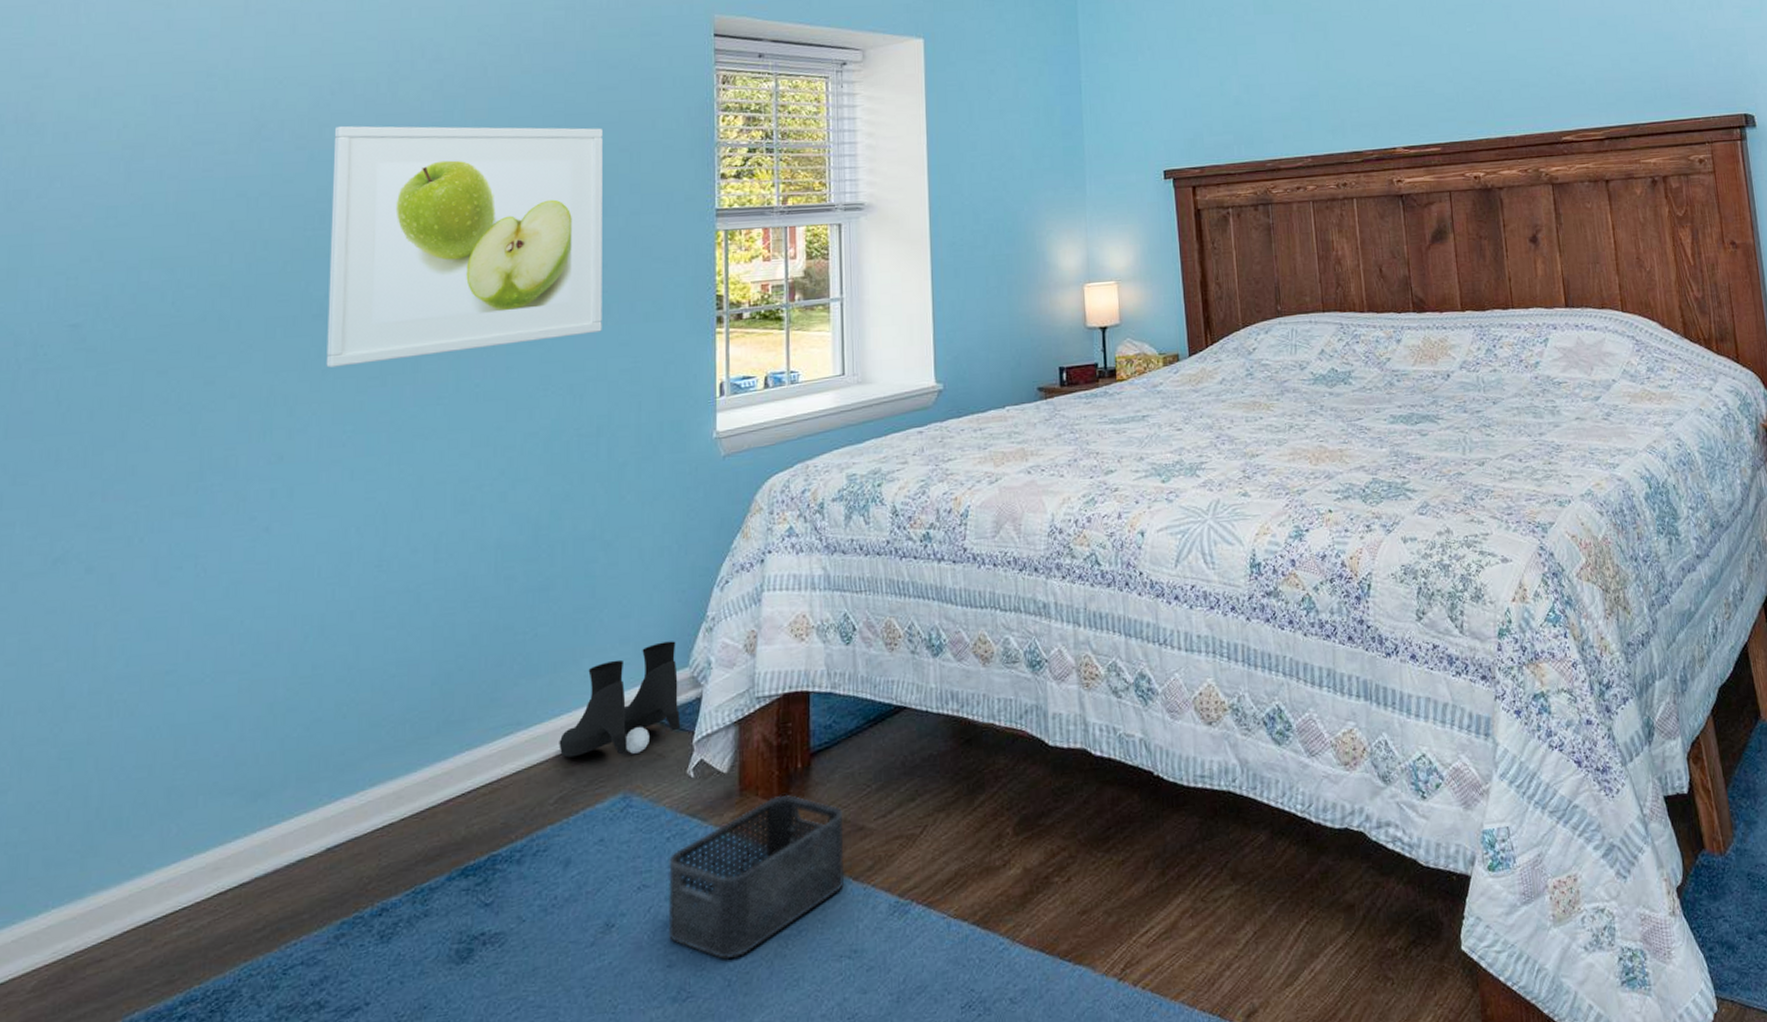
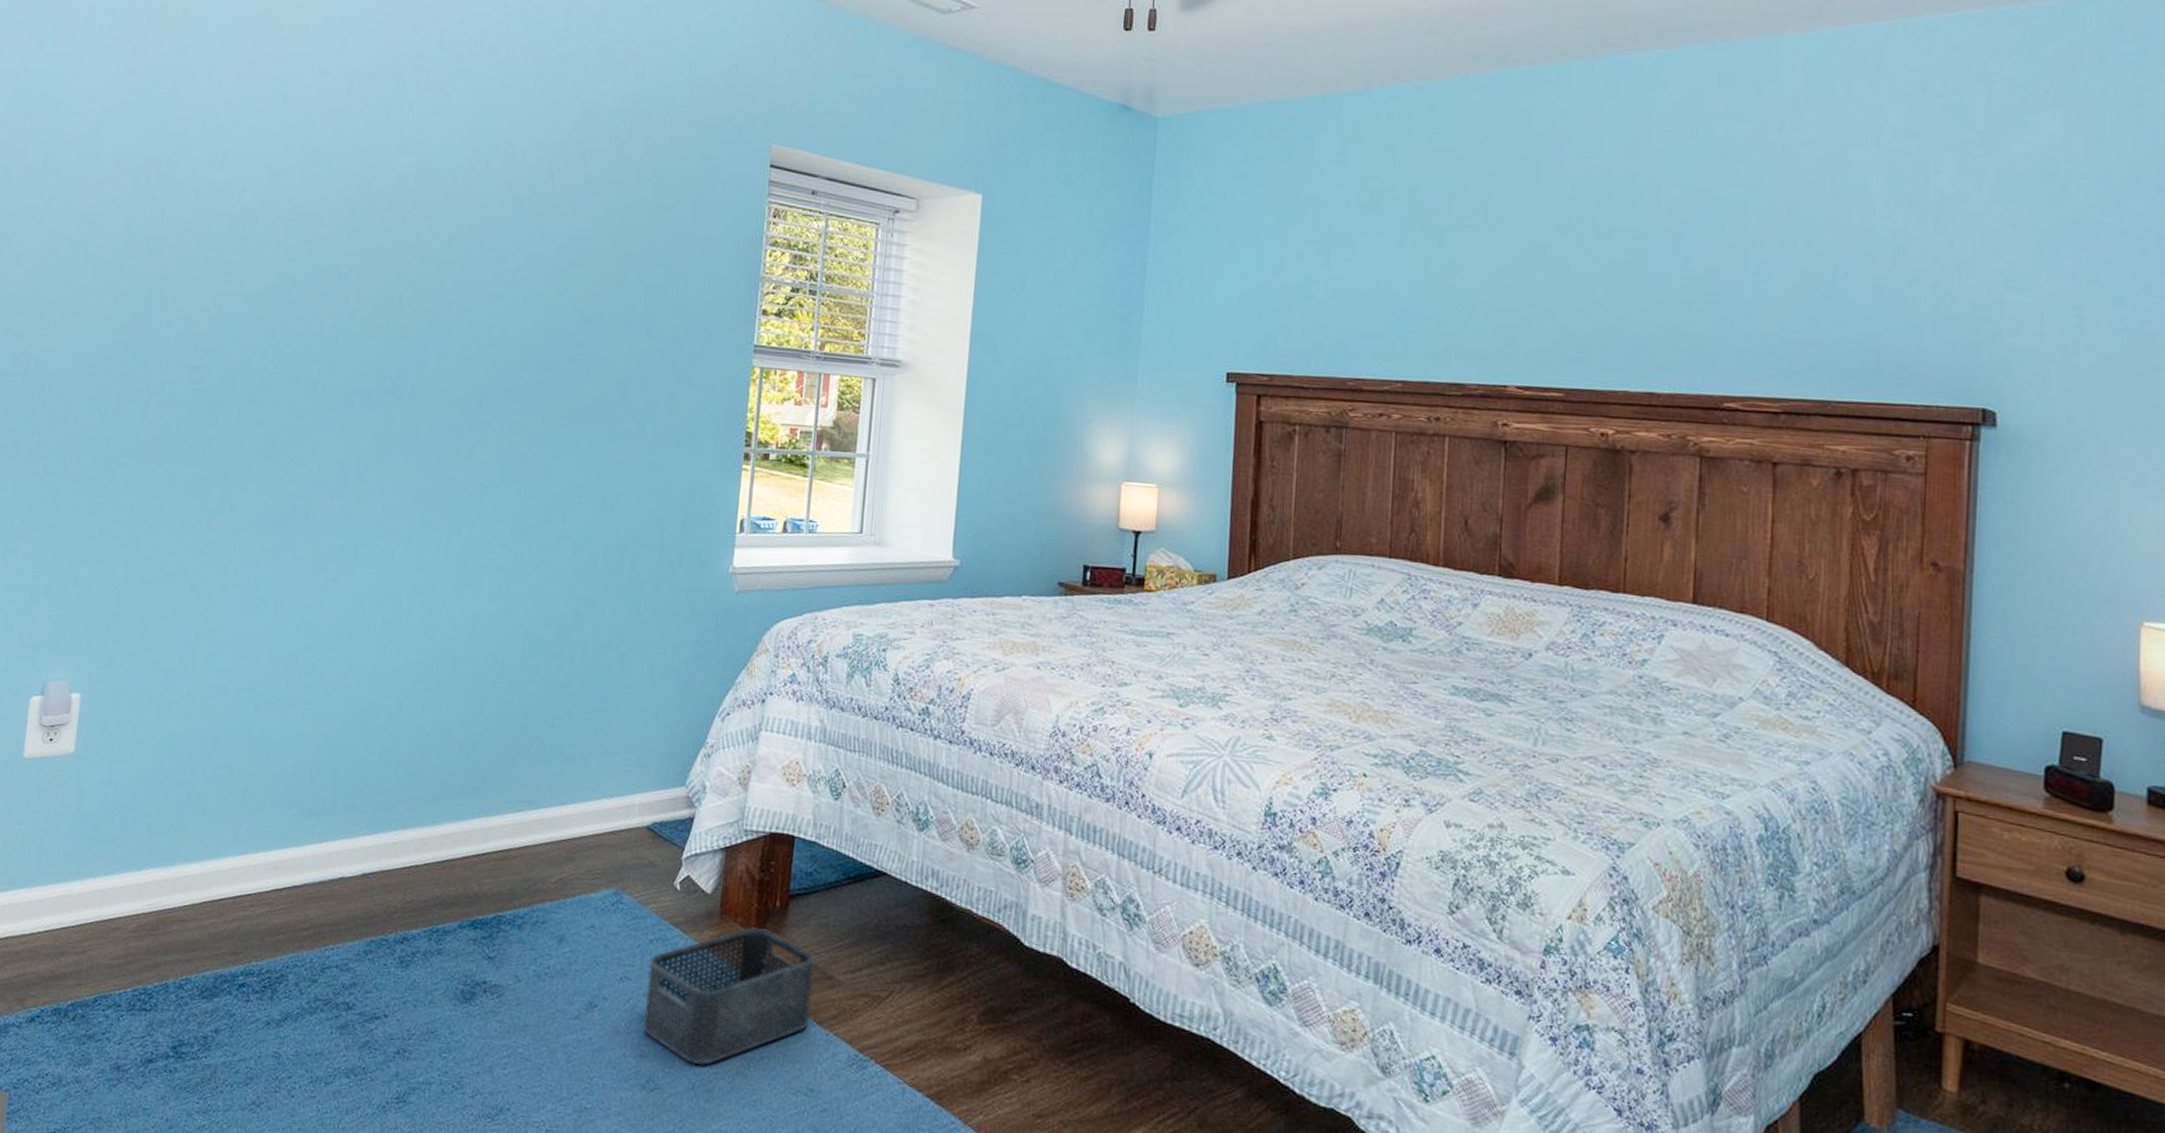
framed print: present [326,125,602,368] -> none [393,214,655,450]
boots: present [559,641,681,758] -> none [563,757,676,856]

